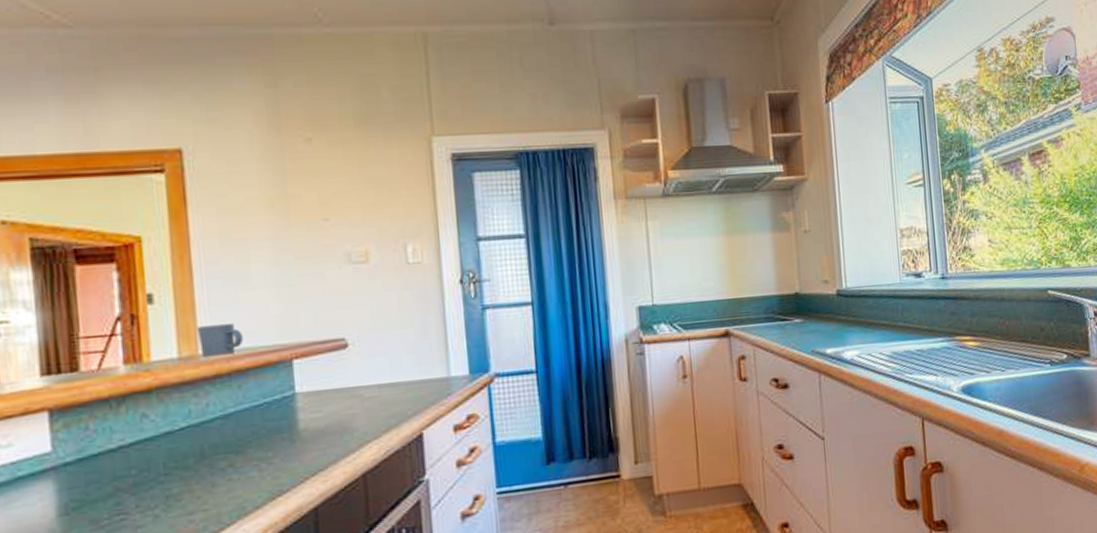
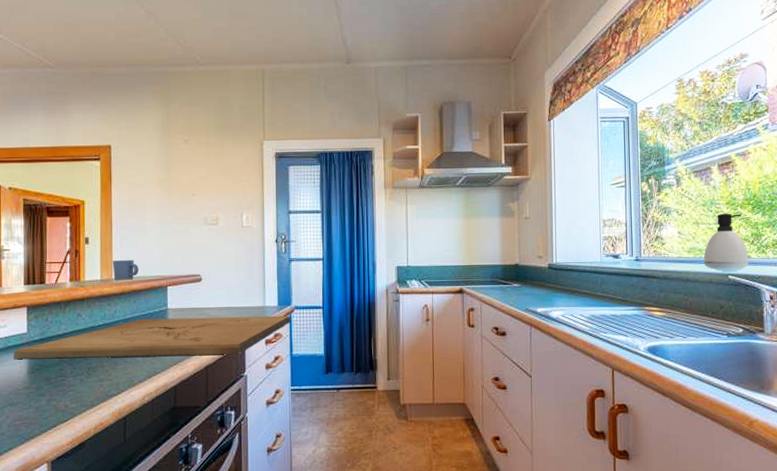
cutting board: none [28,388,491,497] -> present [13,315,291,360]
soap dispenser: none [1018,214,1069,286] -> present [703,213,749,272]

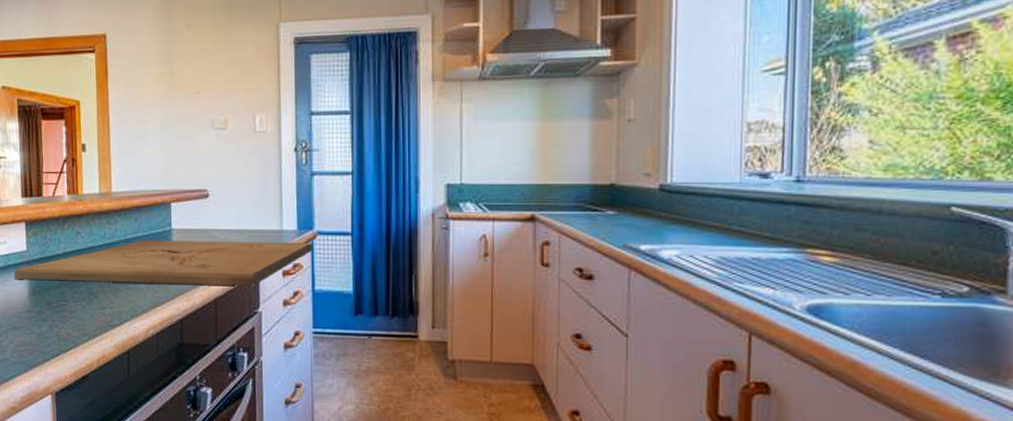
mug: present [112,260,139,281] -> none [111,171,139,195]
soap dispenser: present [703,213,749,272] -> none [908,112,990,202]

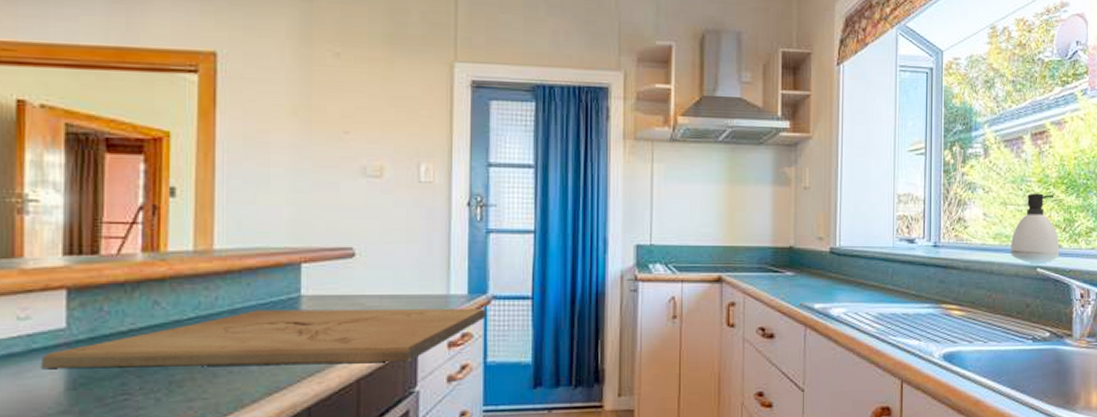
soap dispenser: none [908,112,990,202] -> present [1010,193,1060,264]

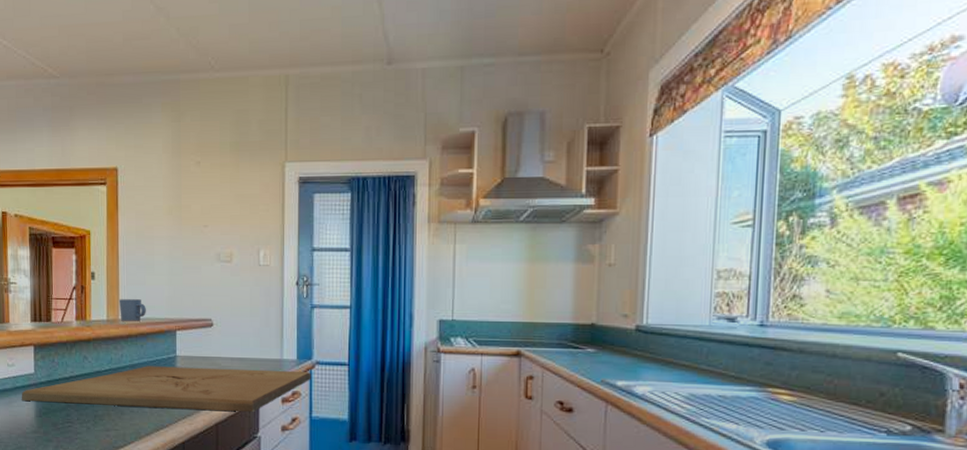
mug: none [213,223,256,254] -> present [118,299,146,323]
soap dispenser: present [1010,193,1060,264] -> none [860,266,932,348]

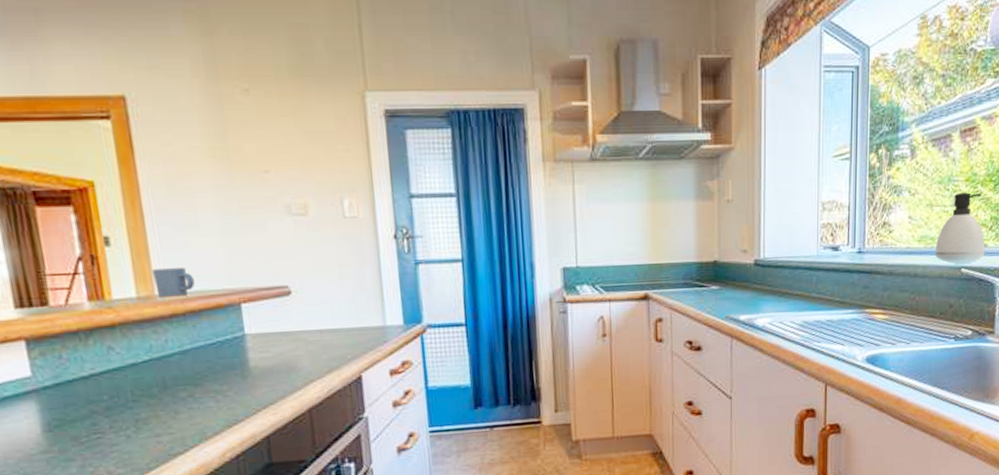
cutting board: present [21,366,312,413] -> none [14,337,424,415]
soap dispenser: none [860,266,932,348] -> present [934,192,985,264]

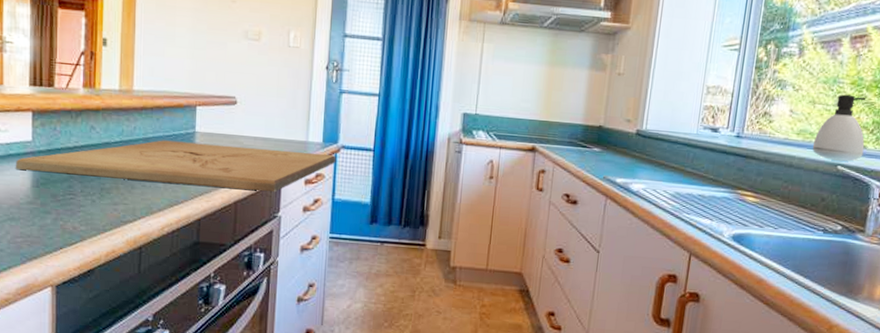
cutting board: none [14,337,424,415] -> present [15,140,337,193]
mug: present [151,268,195,299] -> none [133,69,164,95]

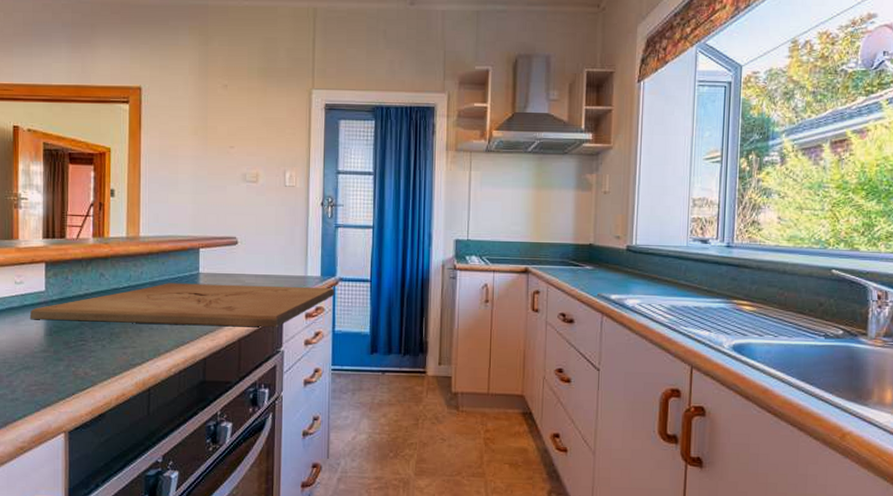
soap dispenser: present [812,94,866,162] -> none [804,198,857,266]

